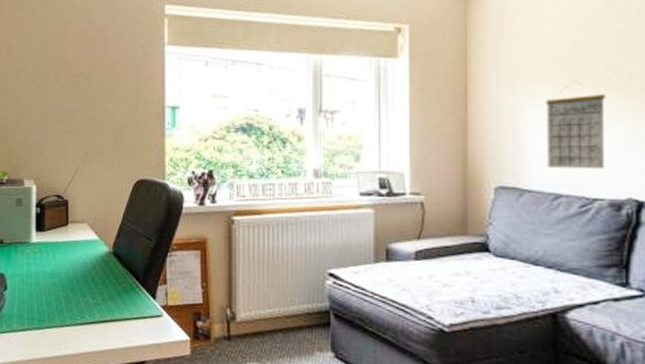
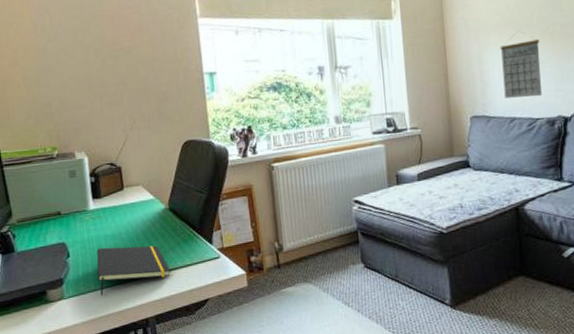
notepad: none [31,284,107,337] -> present [96,245,171,295]

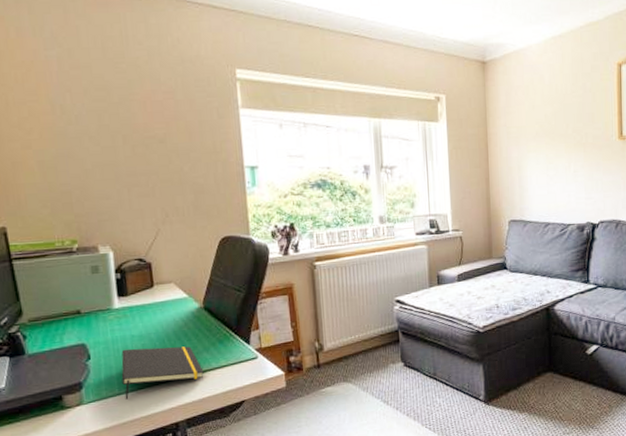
calendar: present [500,34,543,98] -> none [538,143,574,204]

